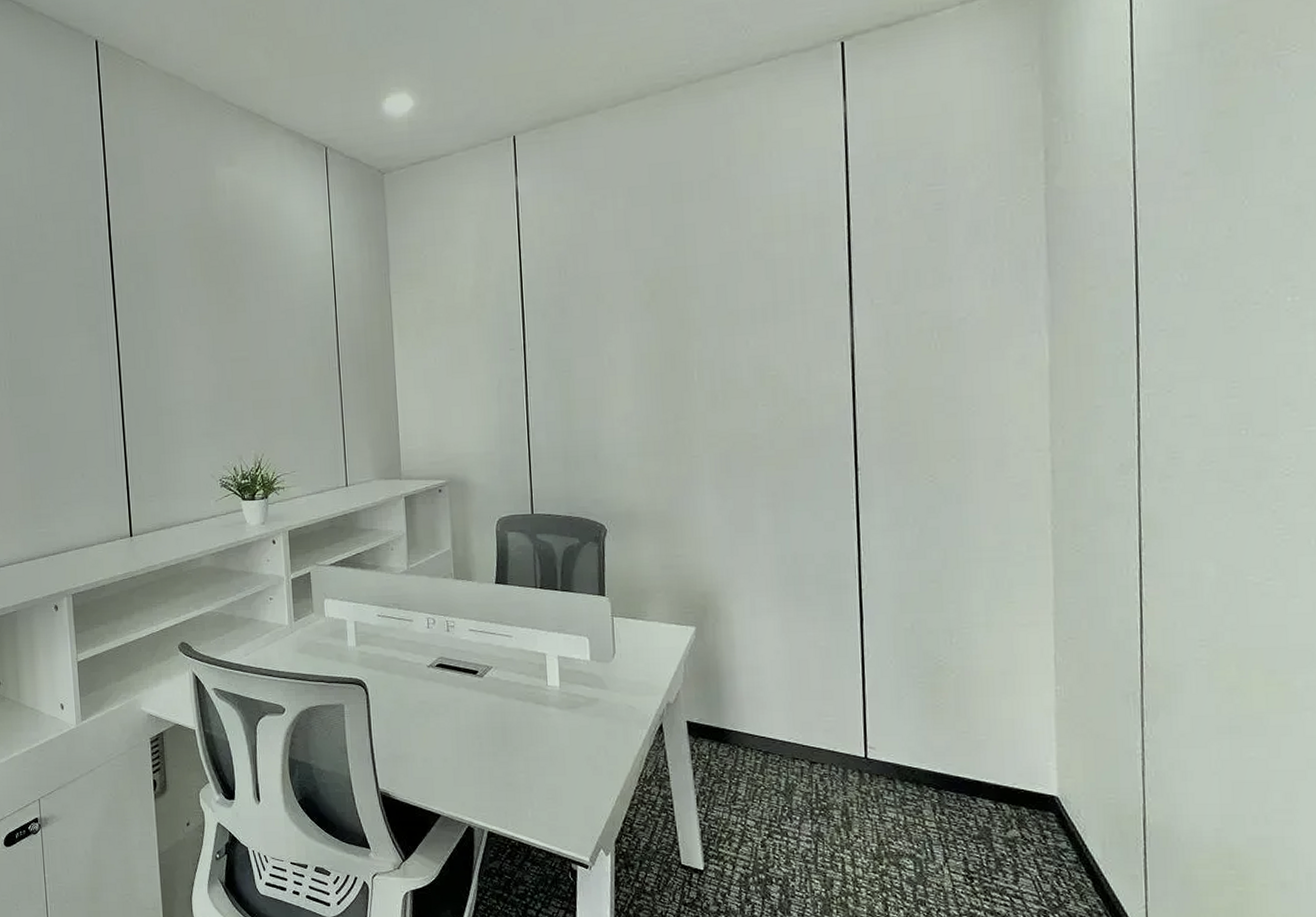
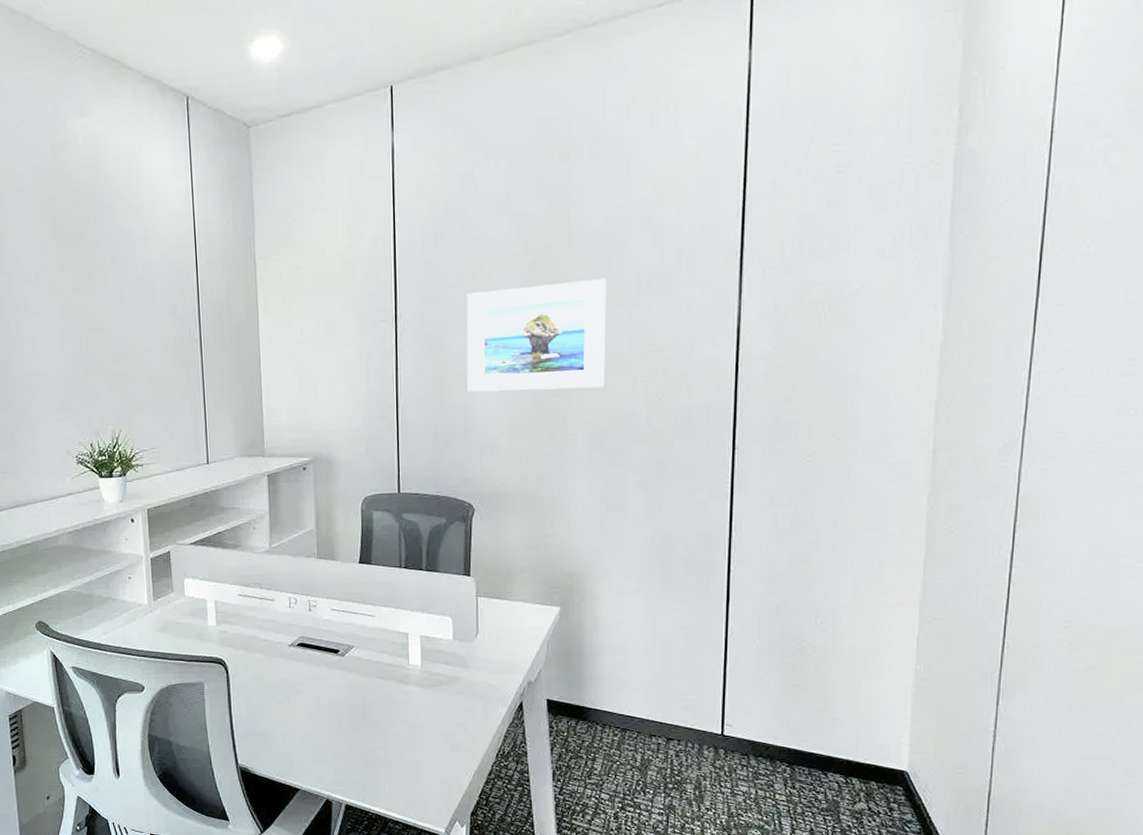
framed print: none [591,309,728,417] -> present [466,279,607,393]

